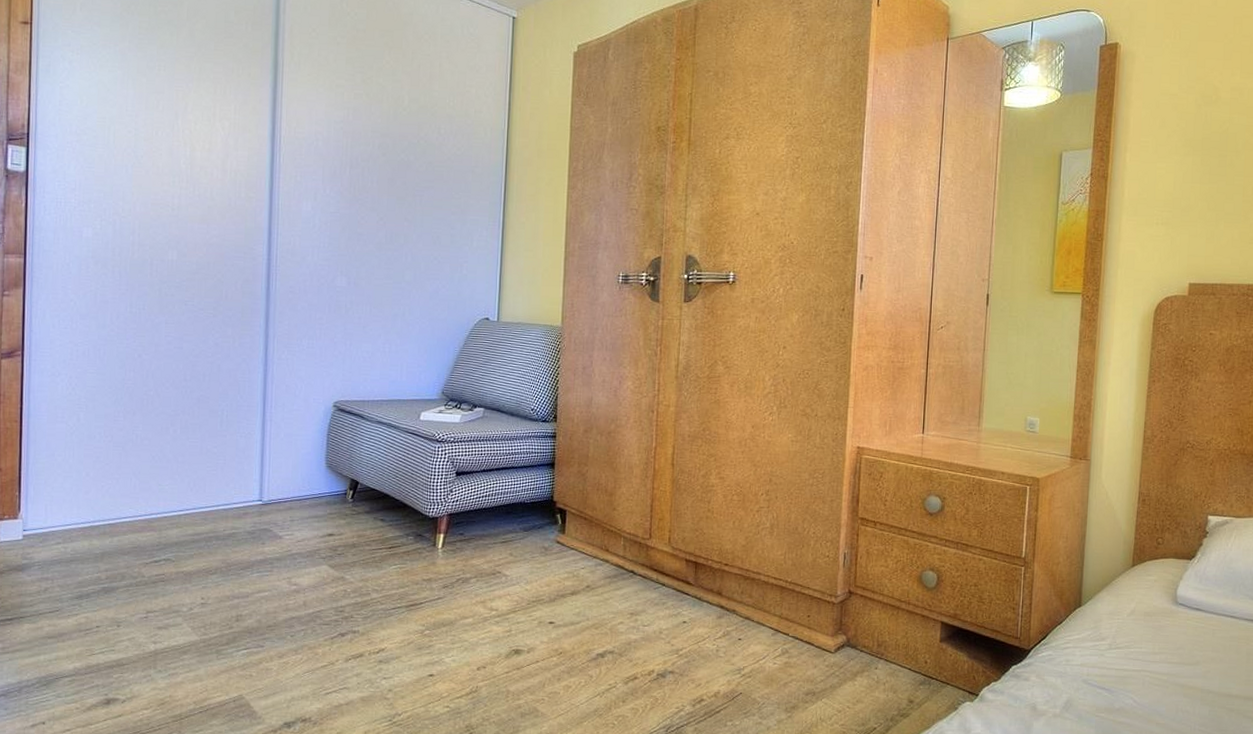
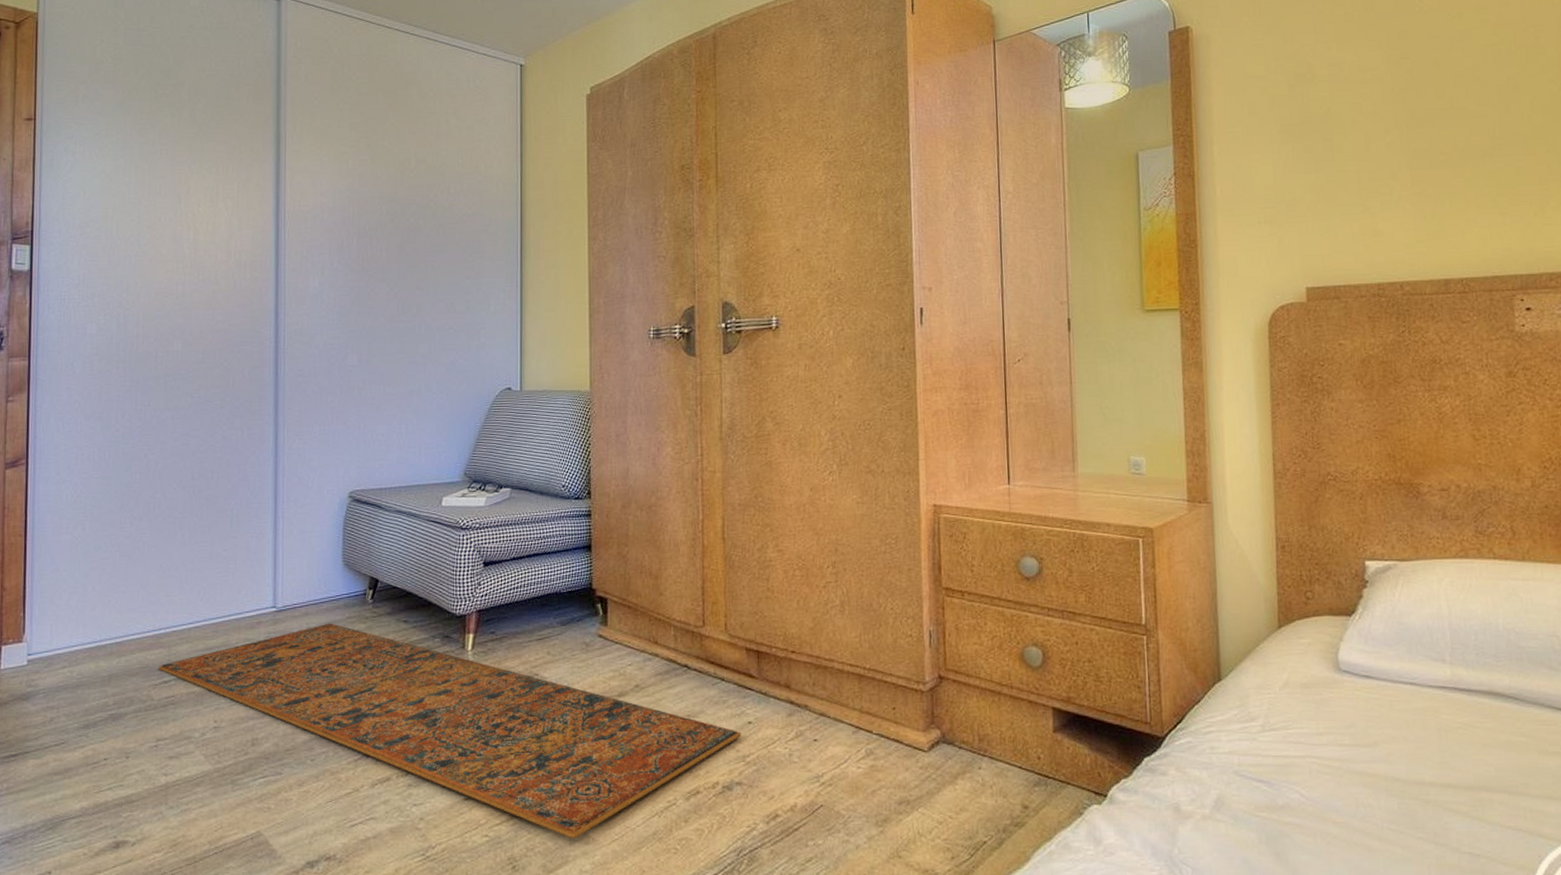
rug: none [149,517,677,712] -> present [158,623,742,839]

